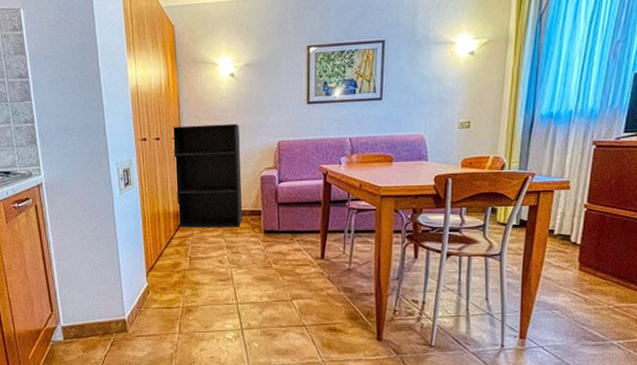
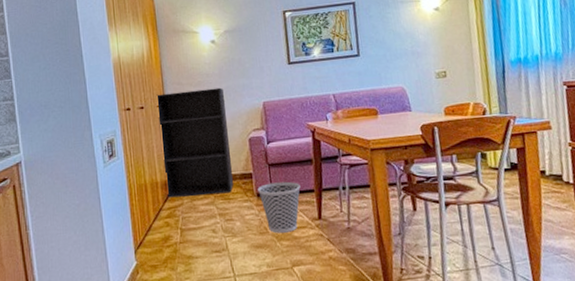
wastebasket: none [265,221,307,269] -> present [258,181,301,233]

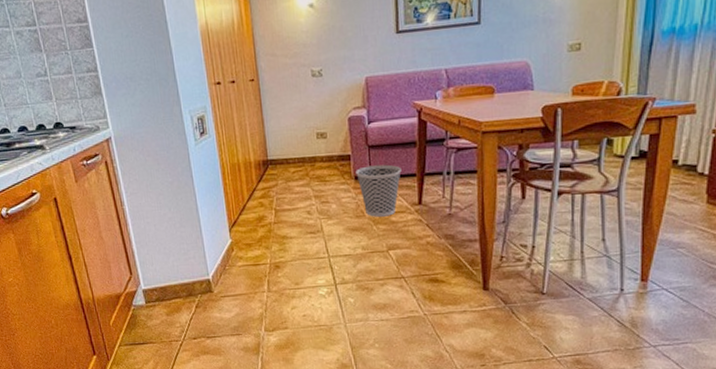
bookshelf: present [155,87,234,198] -> none [247,60,331,178]

